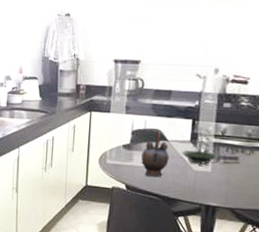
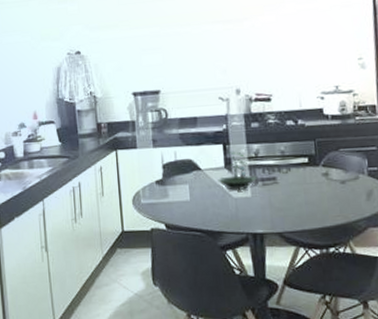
teapot: present [140,130,169,178] -> none [176,160,207,212]

